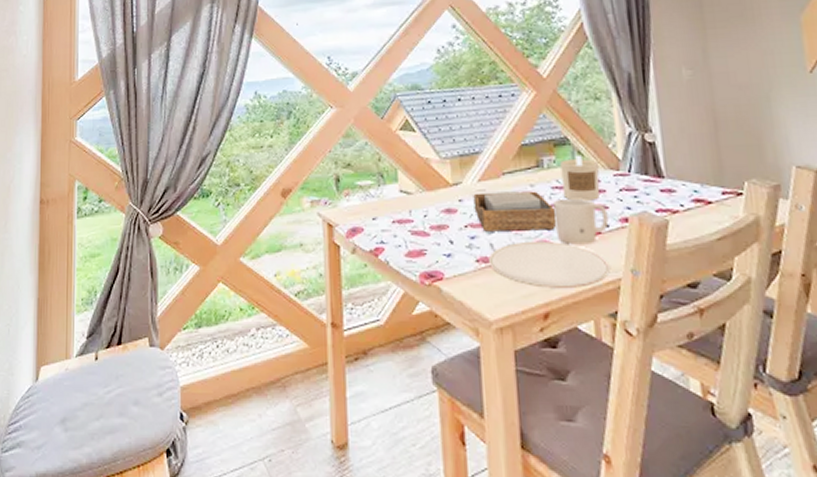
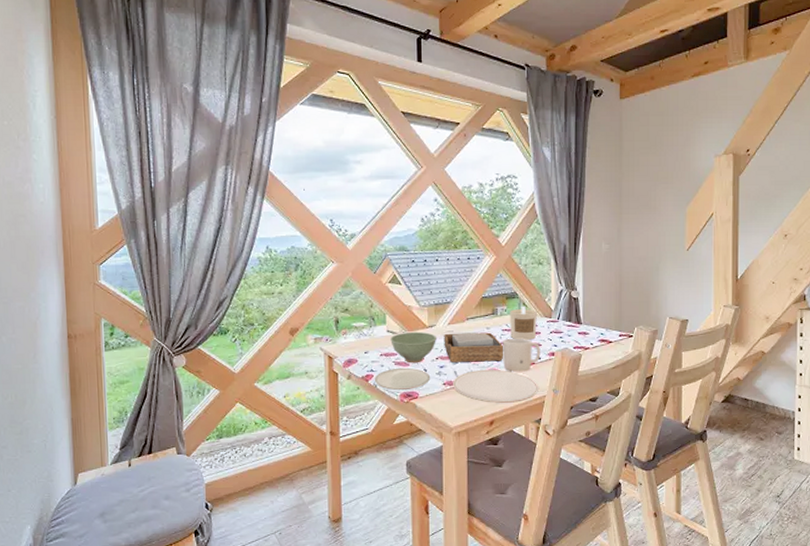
plate: none [385,238,459,268] -> present [374,367,431,390]
bowl: none [404,191,465,233] -> present [390,331,438,364]

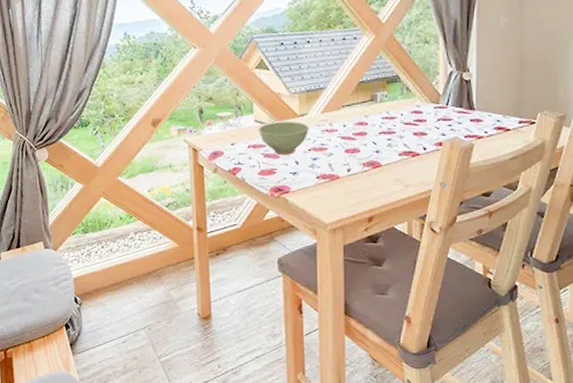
plate: present [374,367,431,390] -> none [241,160,303,184]
napkin holder: present [444,332,504,363] -> none [317,121,385,154]
plate: present [453,369,539,403] -> none [327,161,424,198]
mug: present [503,338,541,372] -> none [383,126,426,164]
candle: present [510,306,537,340] -> none [391,90,422,129]

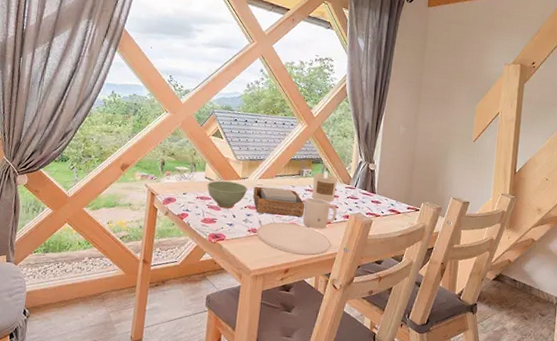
napkin holder: none [317,121,385,154] -> present [253,186,305,217]
plate: none [327,161,424,198] -> present [256,222,332,256]
mug: none [383,126,426,164] -> present [302,198,337,229]
candle: none [391,90,422,129] -> present [312,171,338,202]

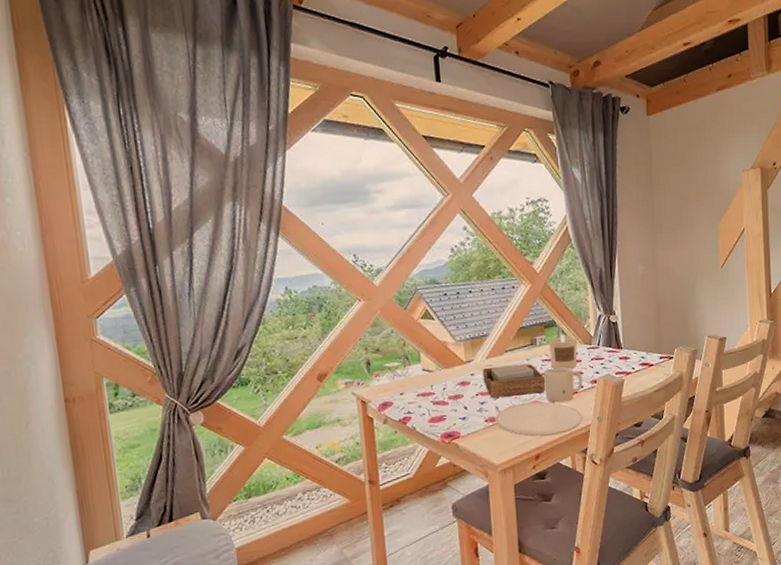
bowl: present [207,180,248,209] -> none [426,368,476,402]

